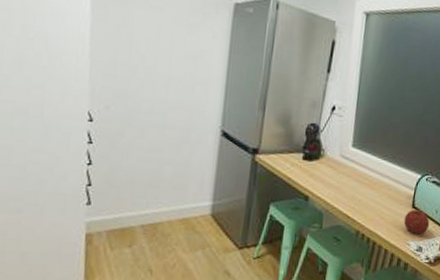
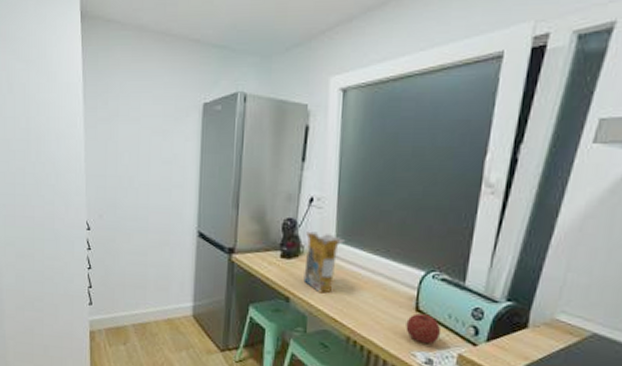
cereal box: none [322,136,360,193] -> present [303,231,344,293]

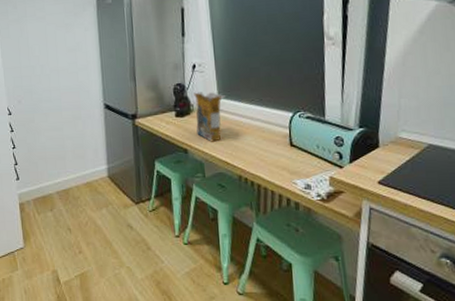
fruit: present [406,313,442,345] -> none [284,146,314,173]

